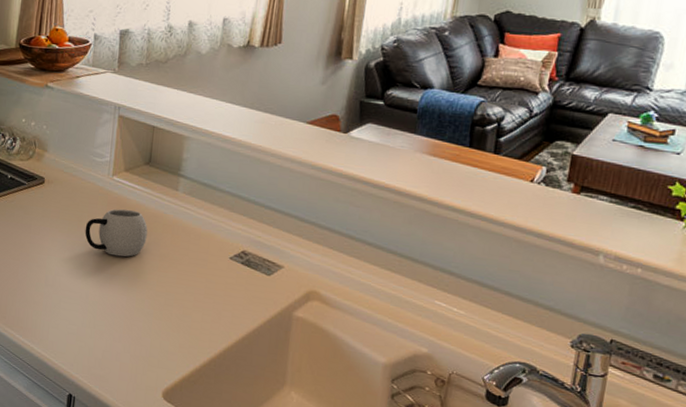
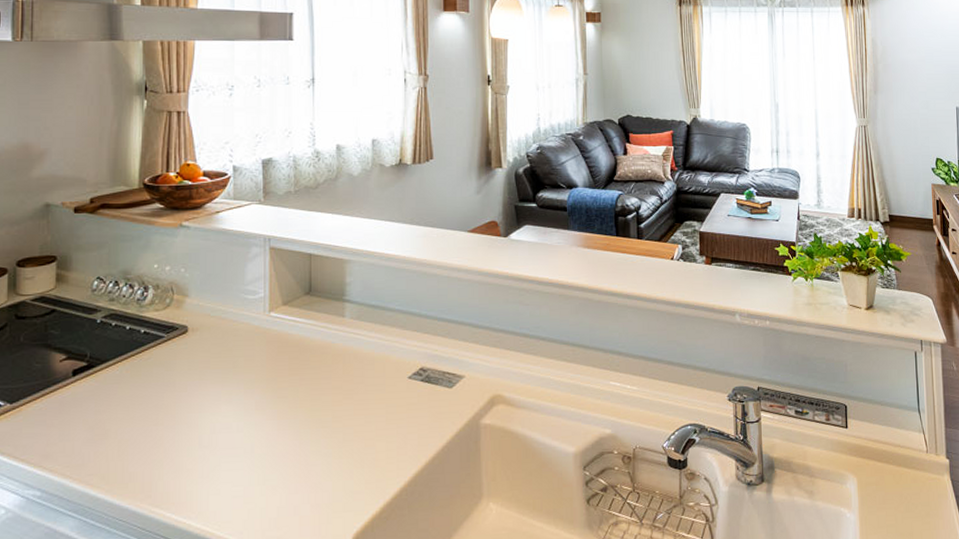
mug: present [85,209,148,257] -> none [242,345,316,399]

